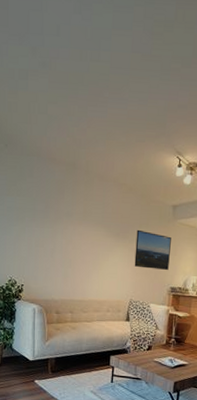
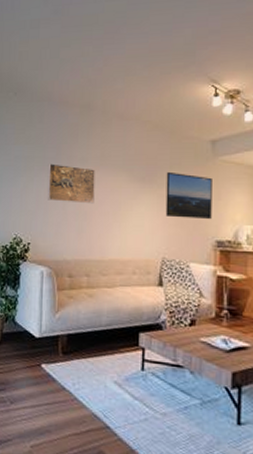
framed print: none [37,216,79,253] -> present [47,164,95,204]

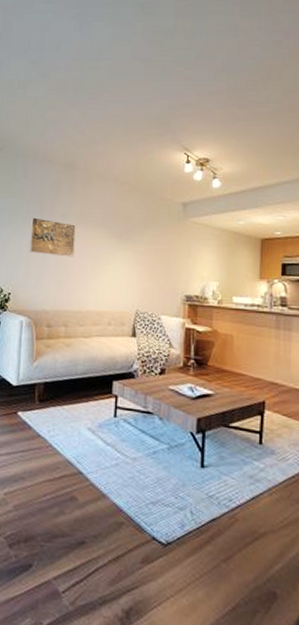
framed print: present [165,171,212,219] -> none [140,230,183,275]

